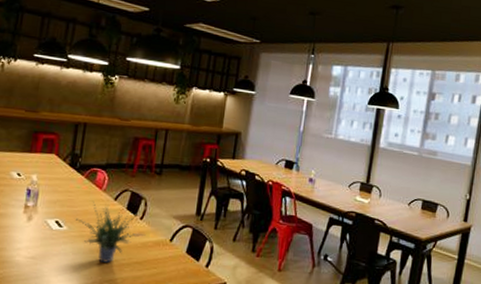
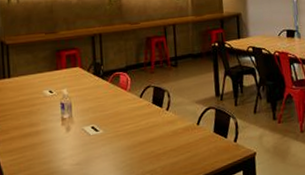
potted plant: present [75,202,146,263] -> none [108,103,174,156]

